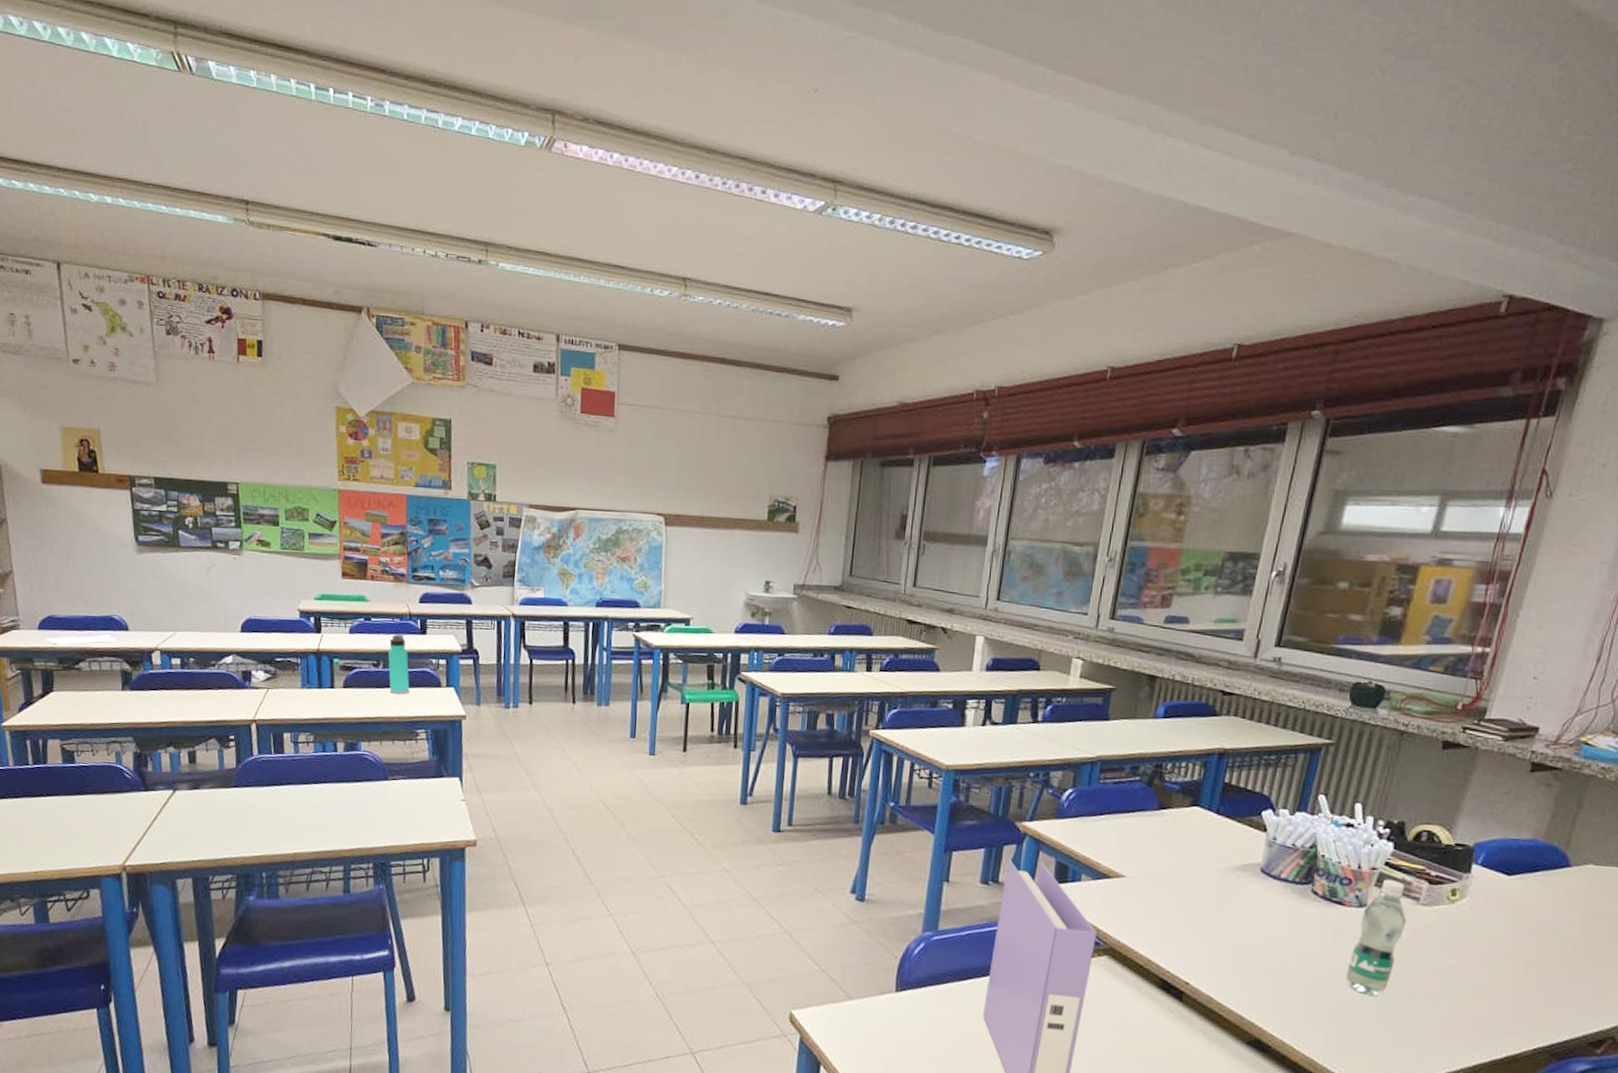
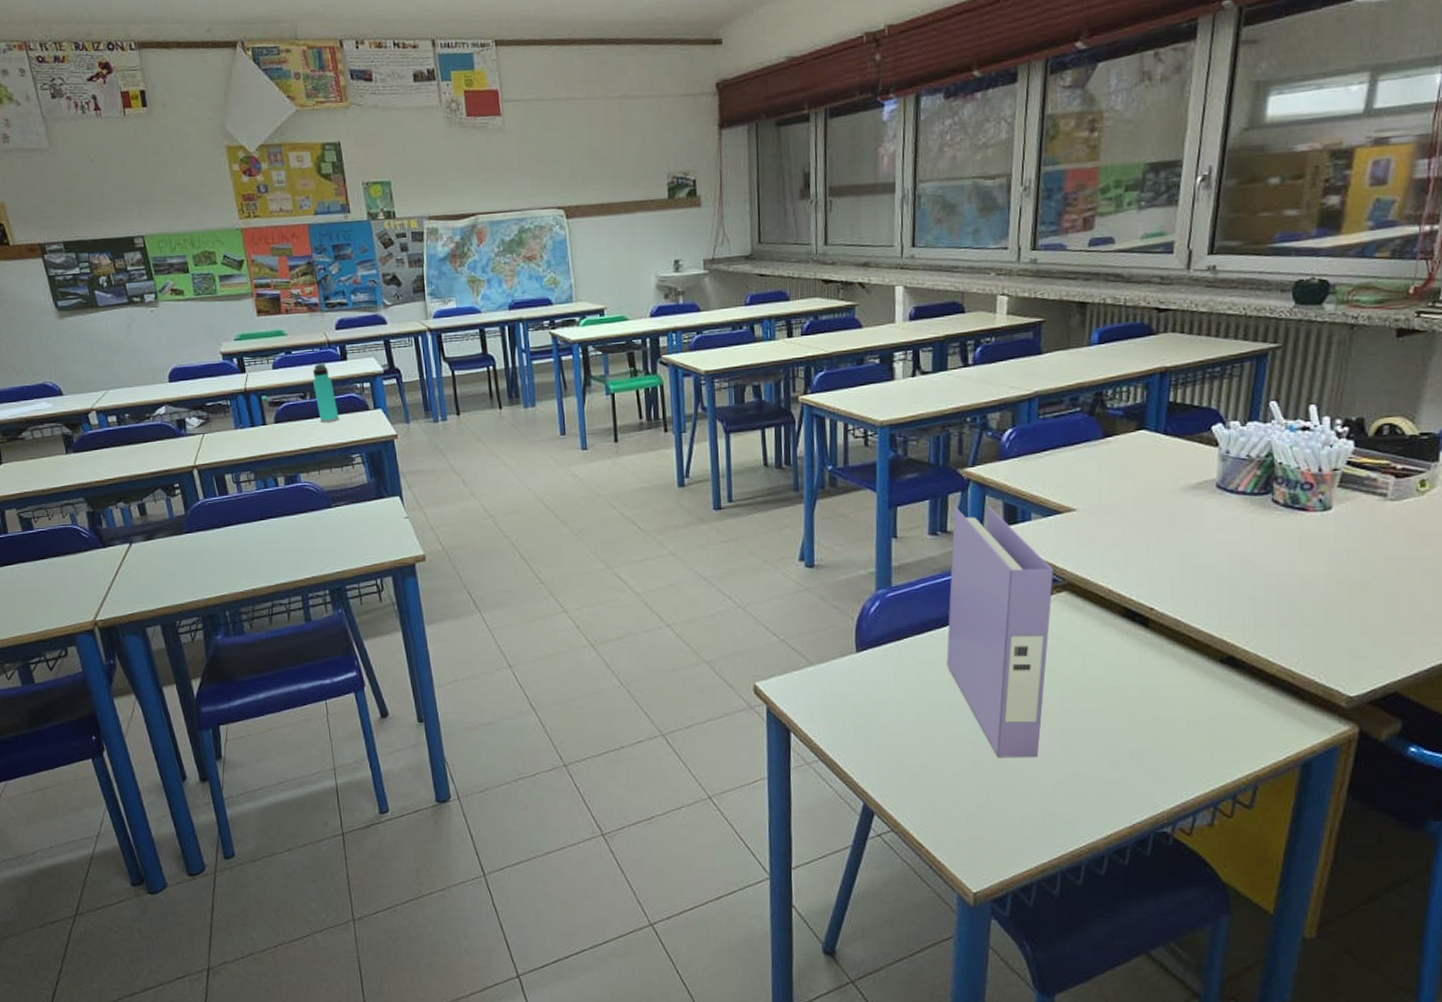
bottle: present [1345,879,1406,996] -> none [1316,478,1375,598]

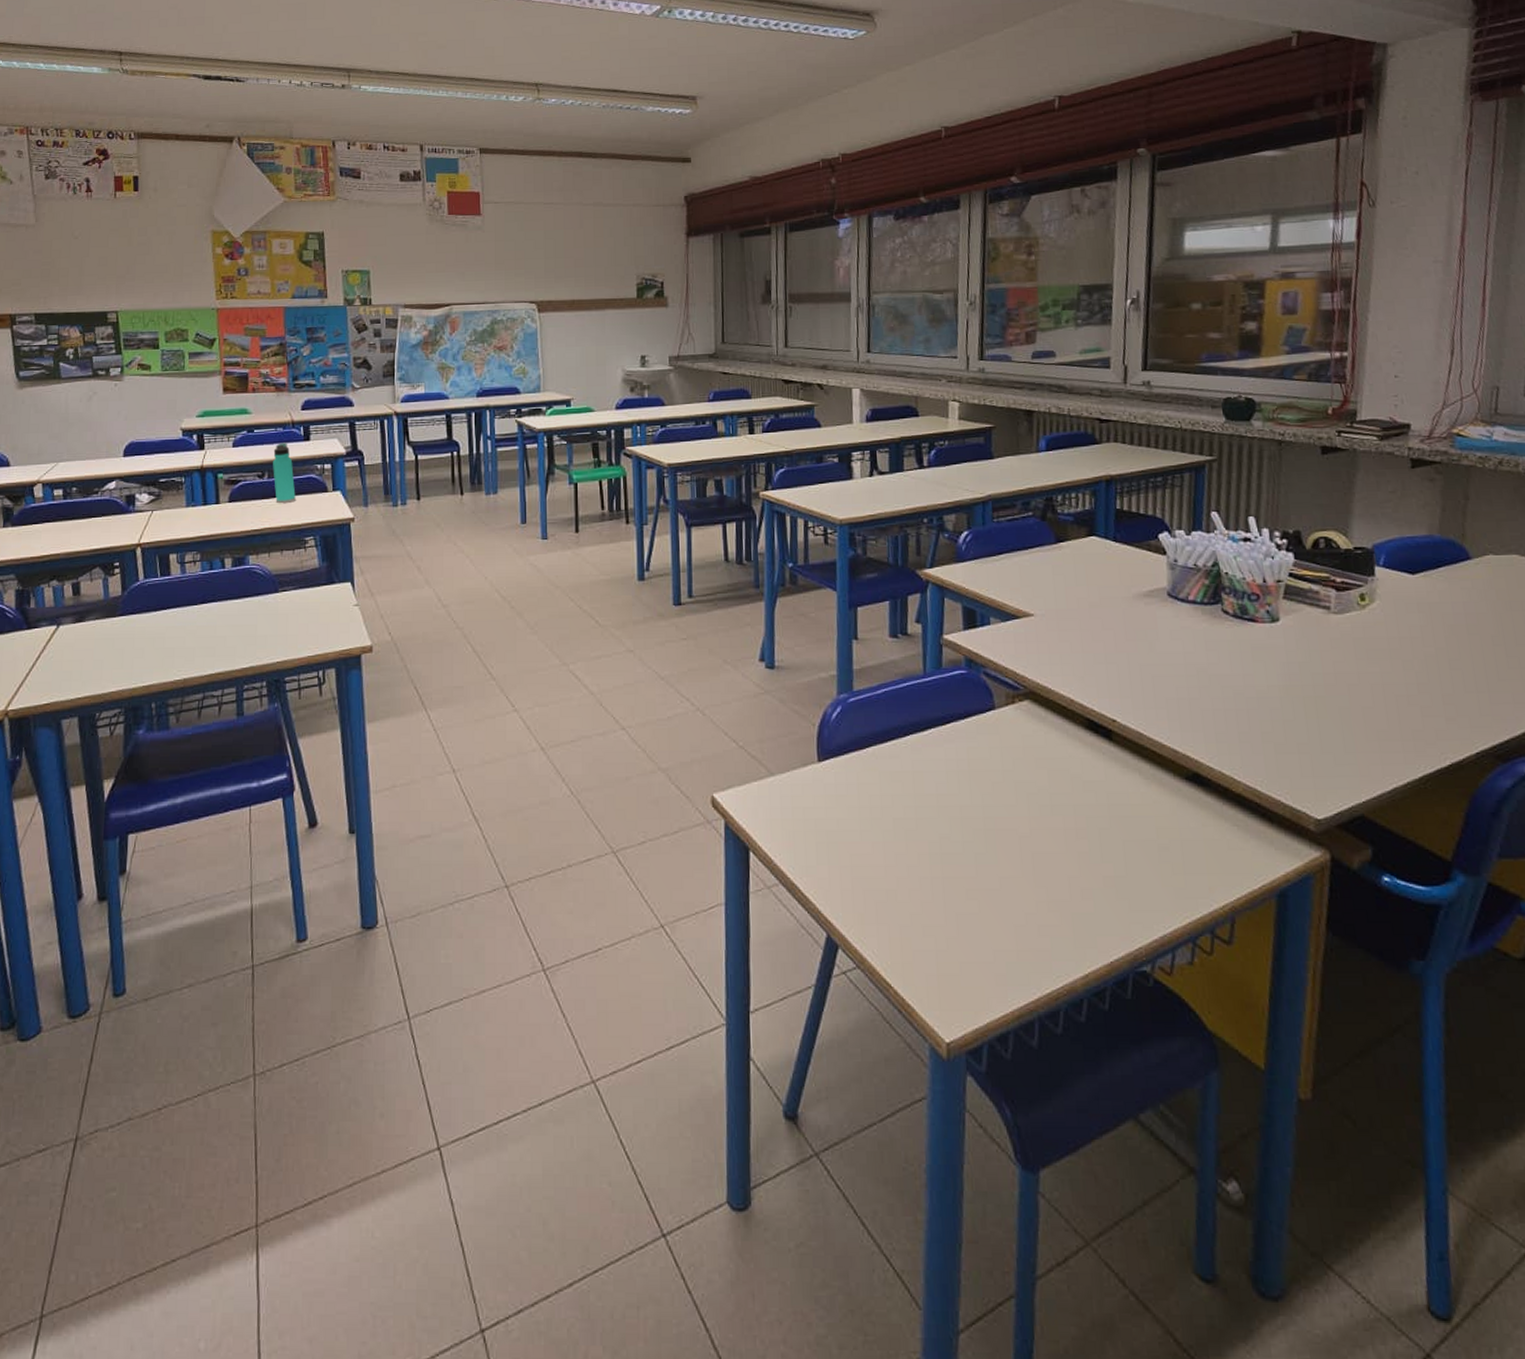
binder: present [946,506,1054,758] -> none [910,608,1016,884]

